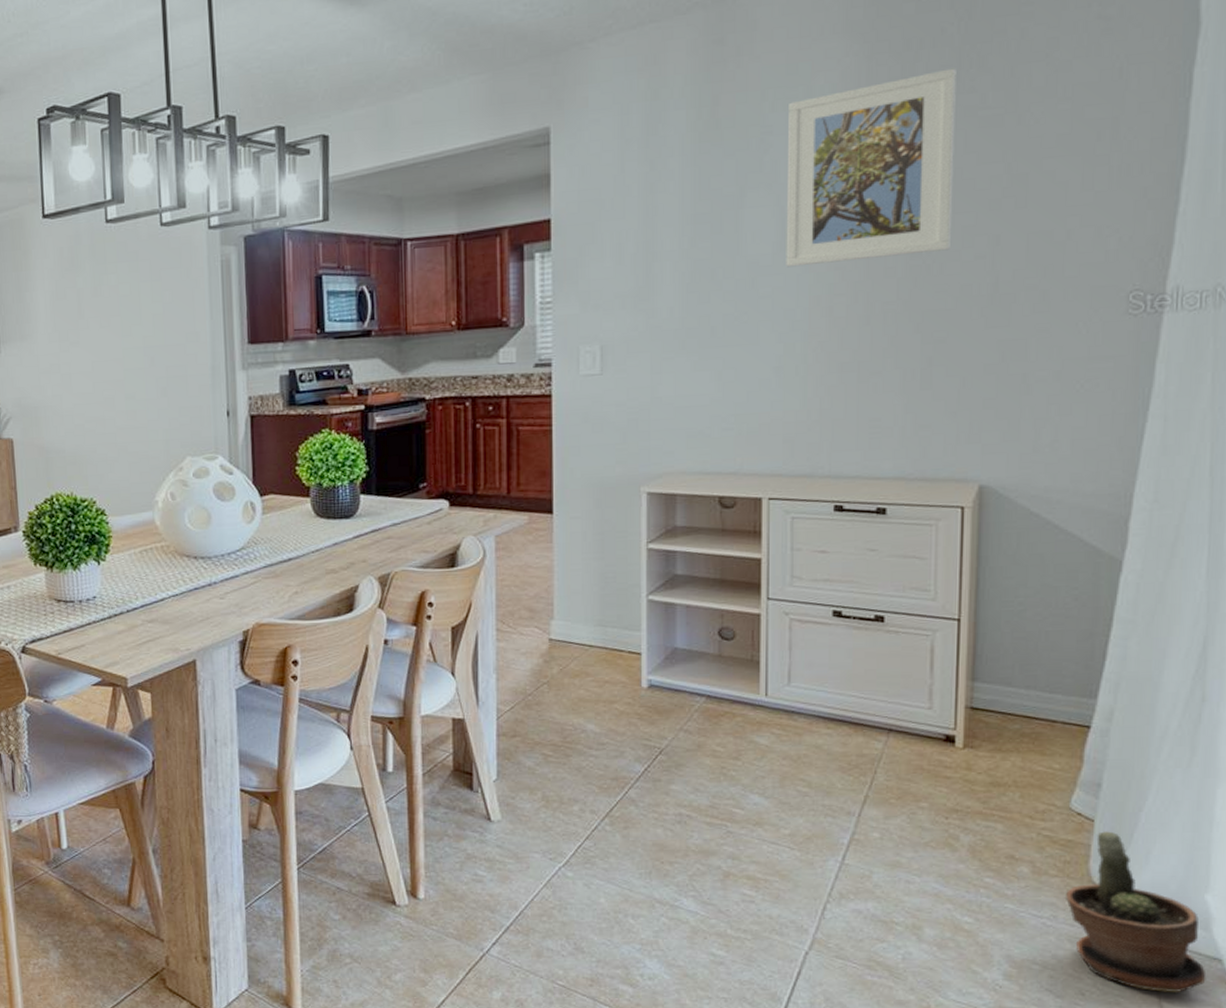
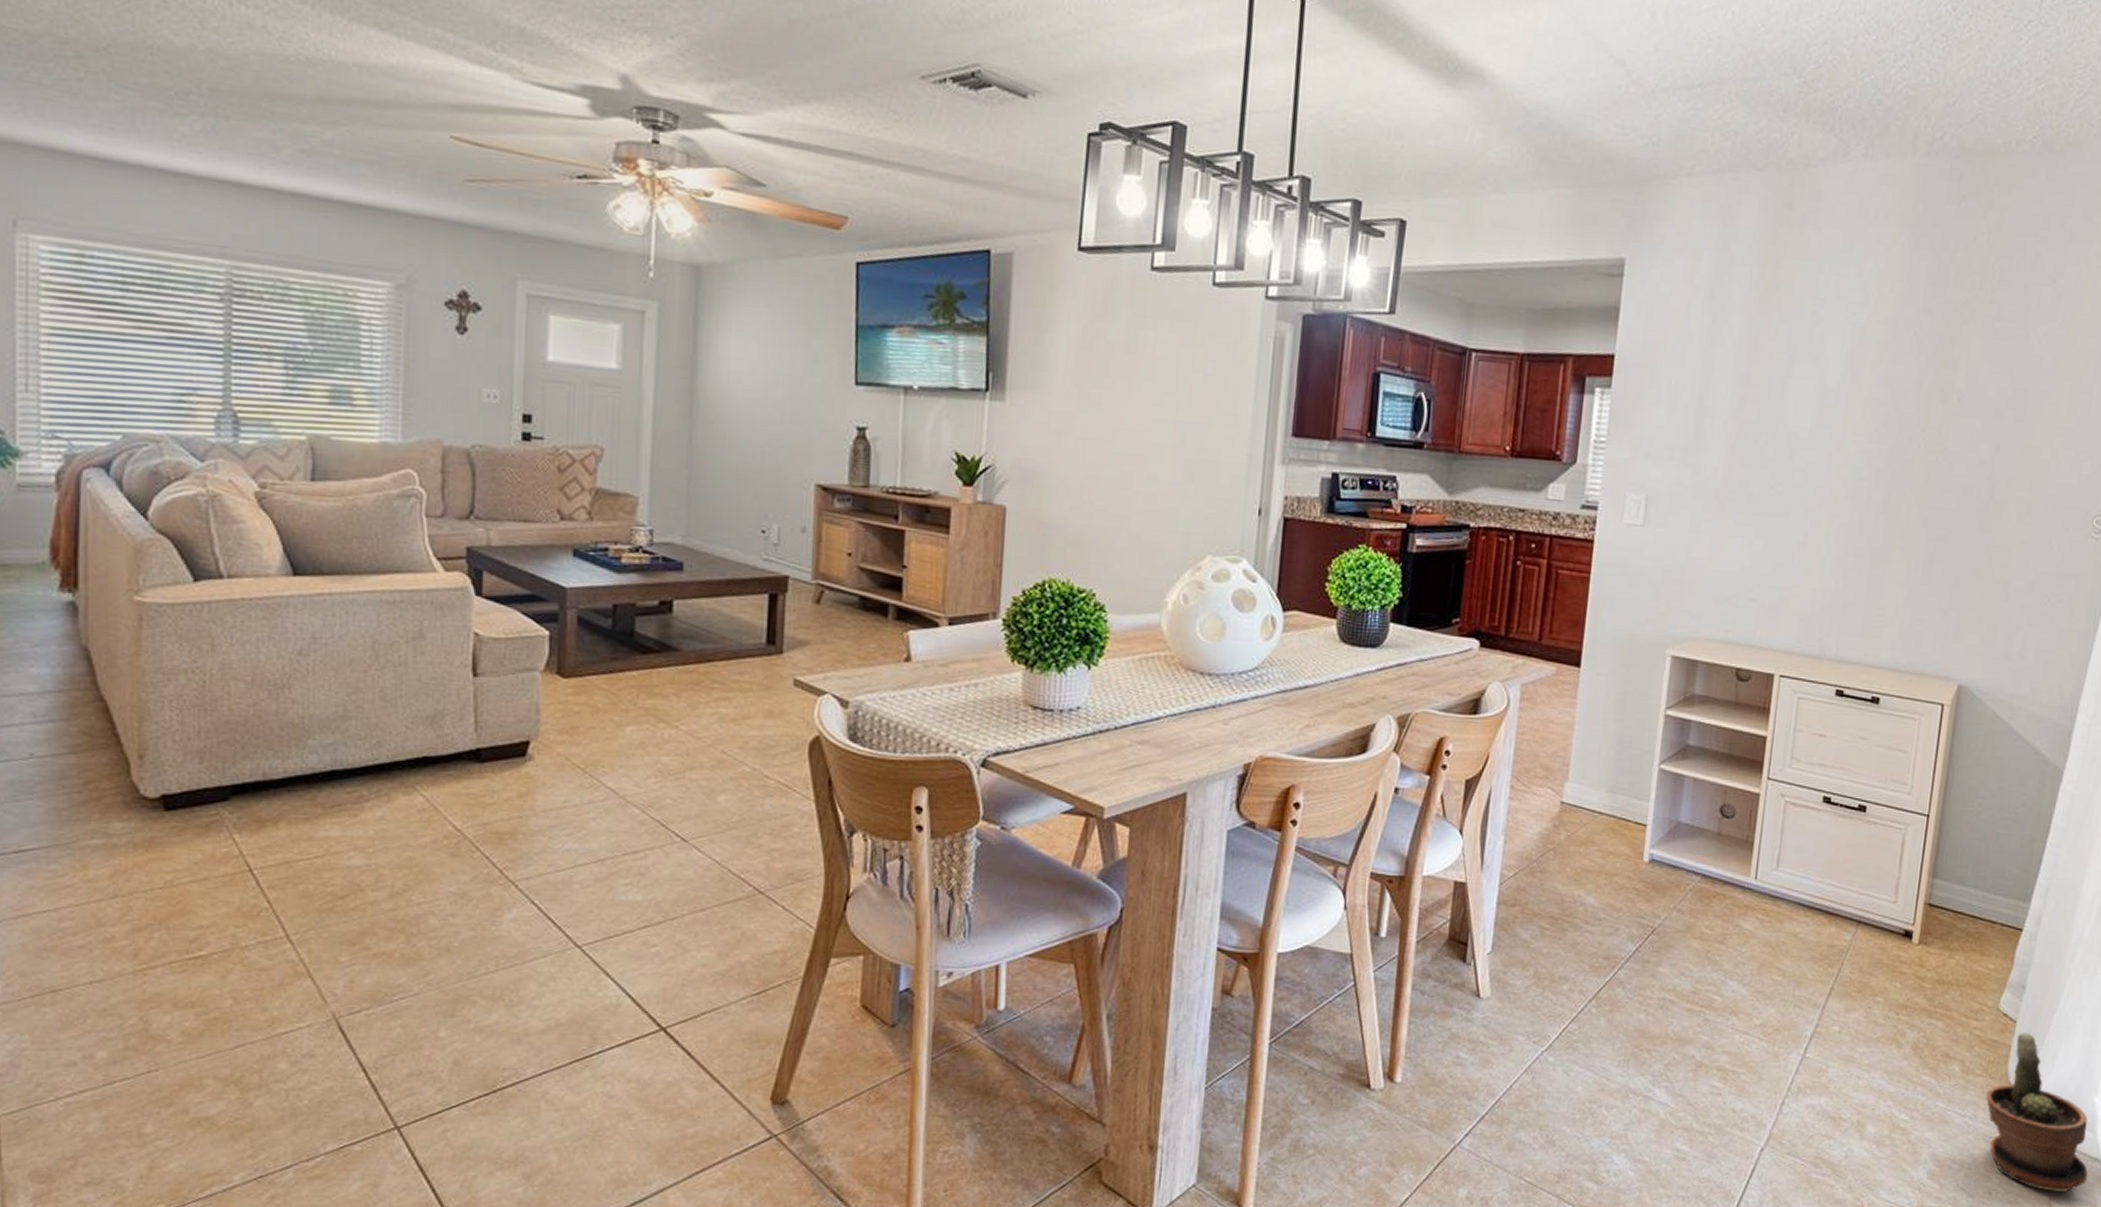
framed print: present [786,68,956,267] -> none [1821,276,1982,451]

